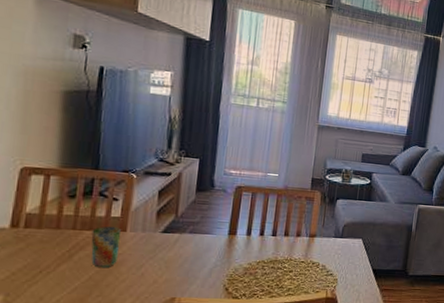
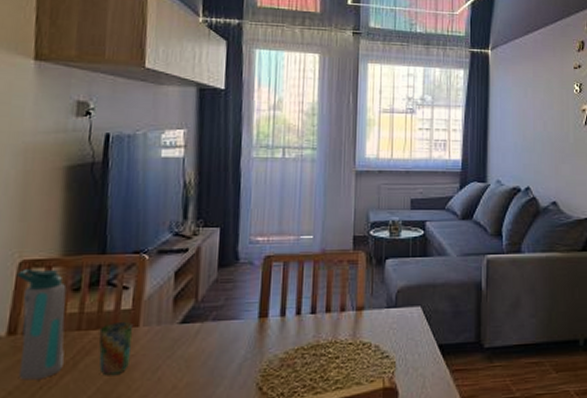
water bottle: none [18,174,64,266] -> present [16,268,67,381]

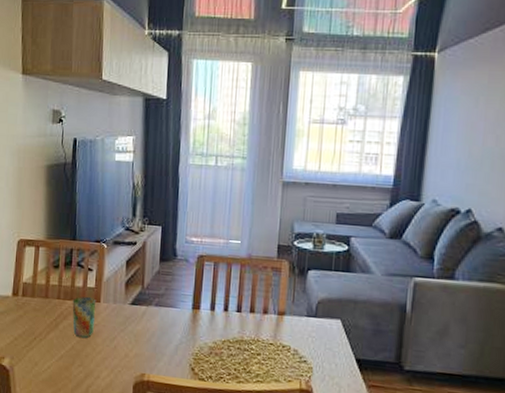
water bottle: present [16,268,67,381] -> none [16,245,50,333]

